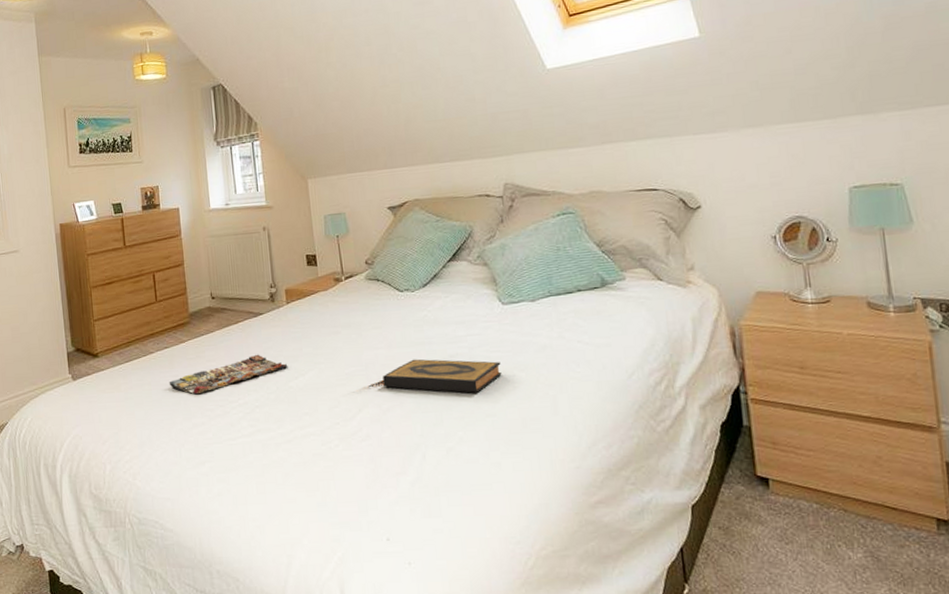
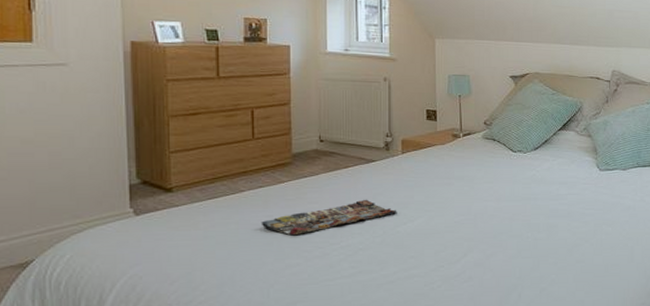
hardback book: present [383,359,502,393] -> none [490,212,593,243]

